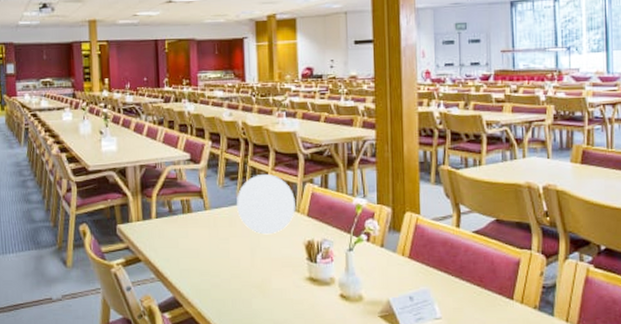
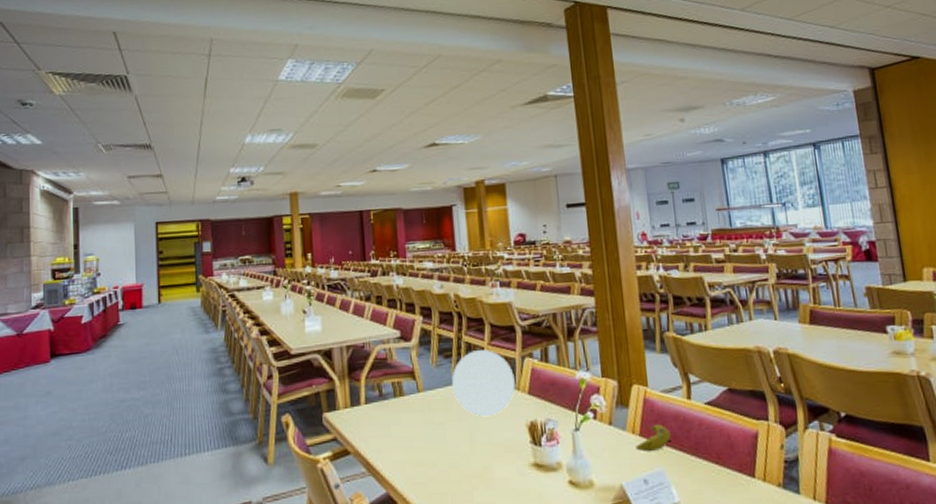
fruit: none [404,248,438,273] -> present [636,424,671,453]

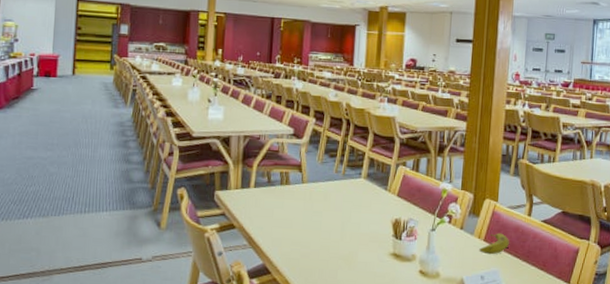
plate: present [452,350,515,417] -> none [333,154,388,211]

